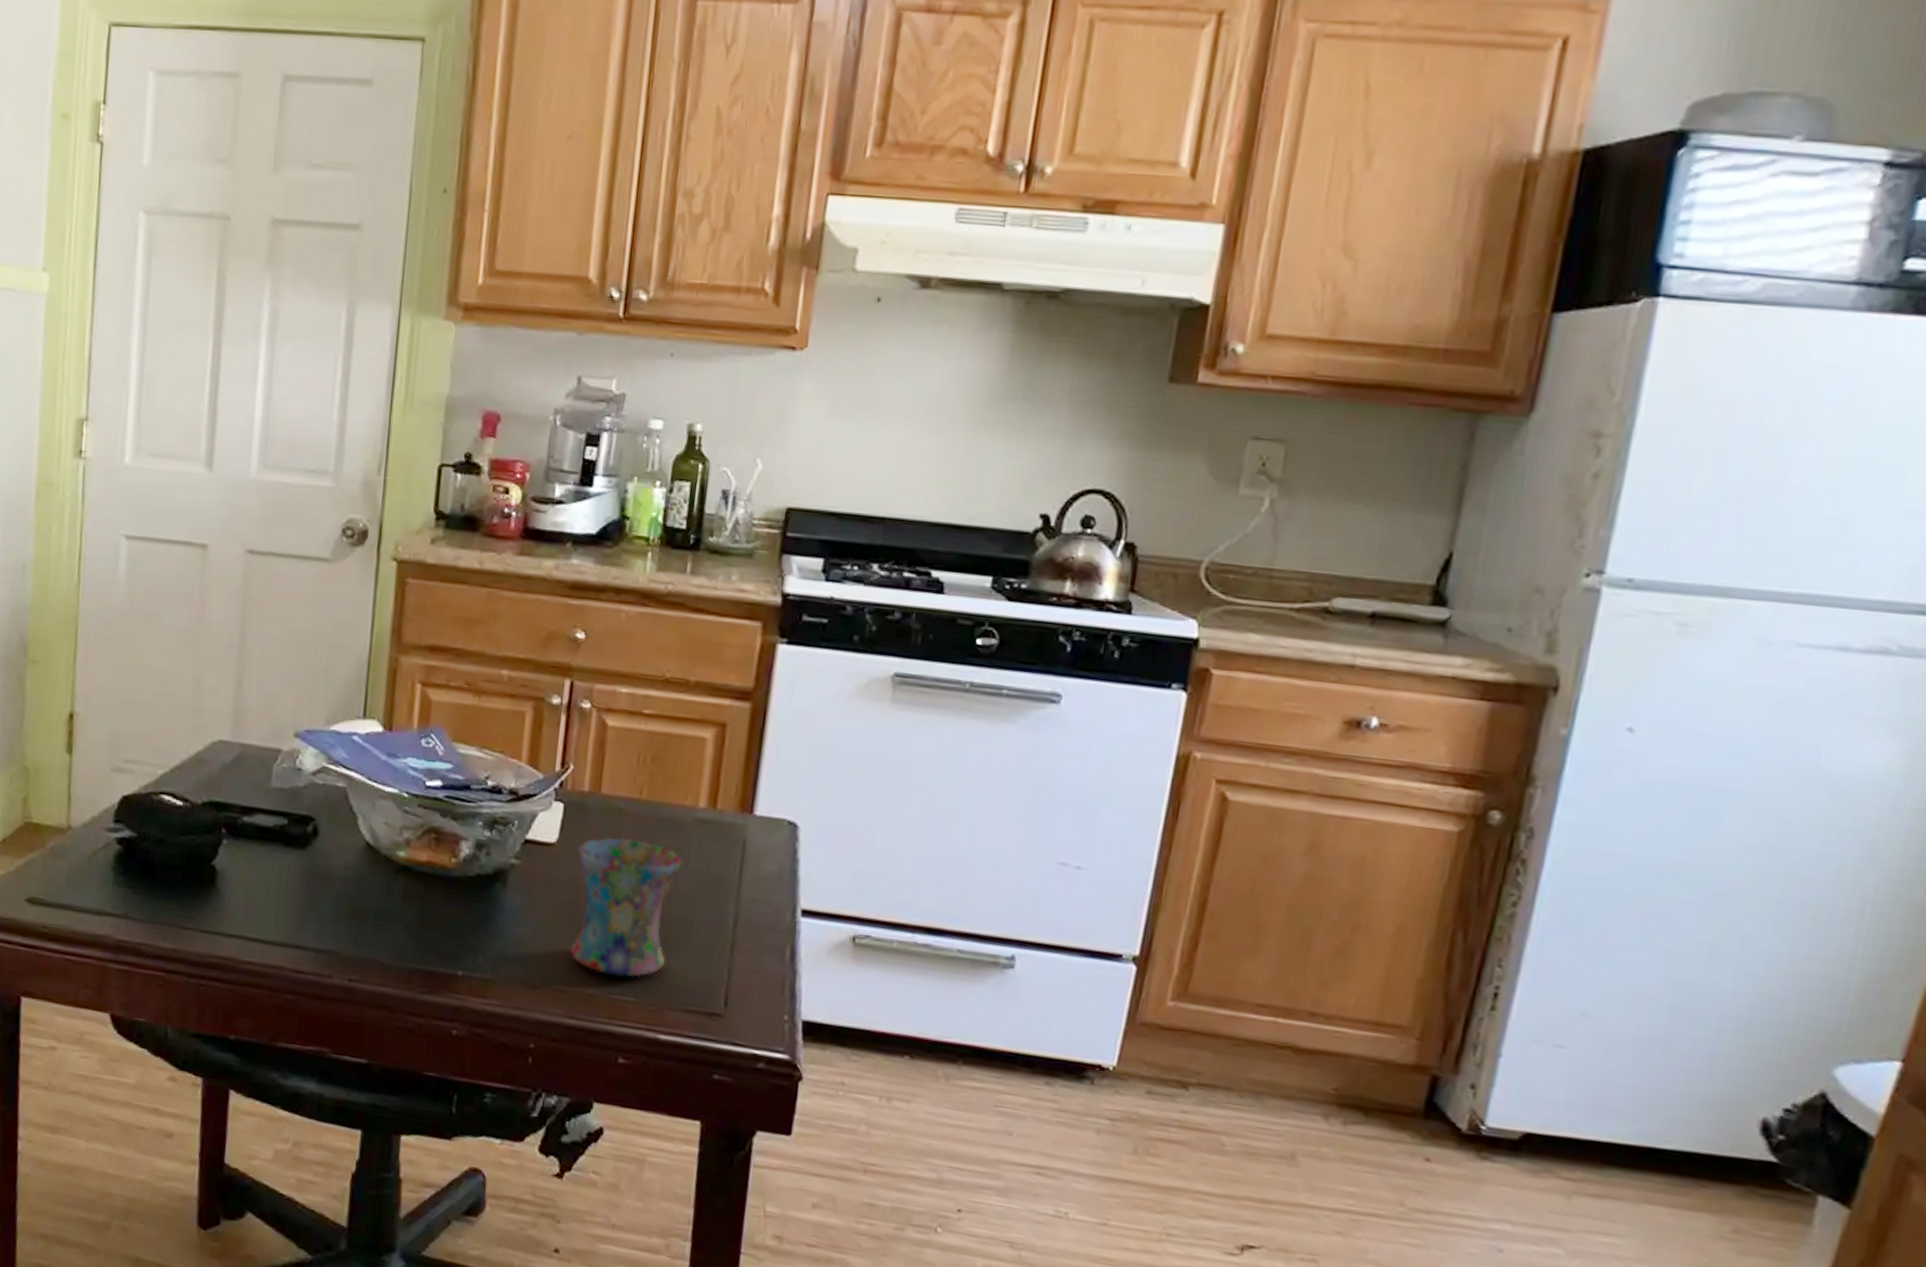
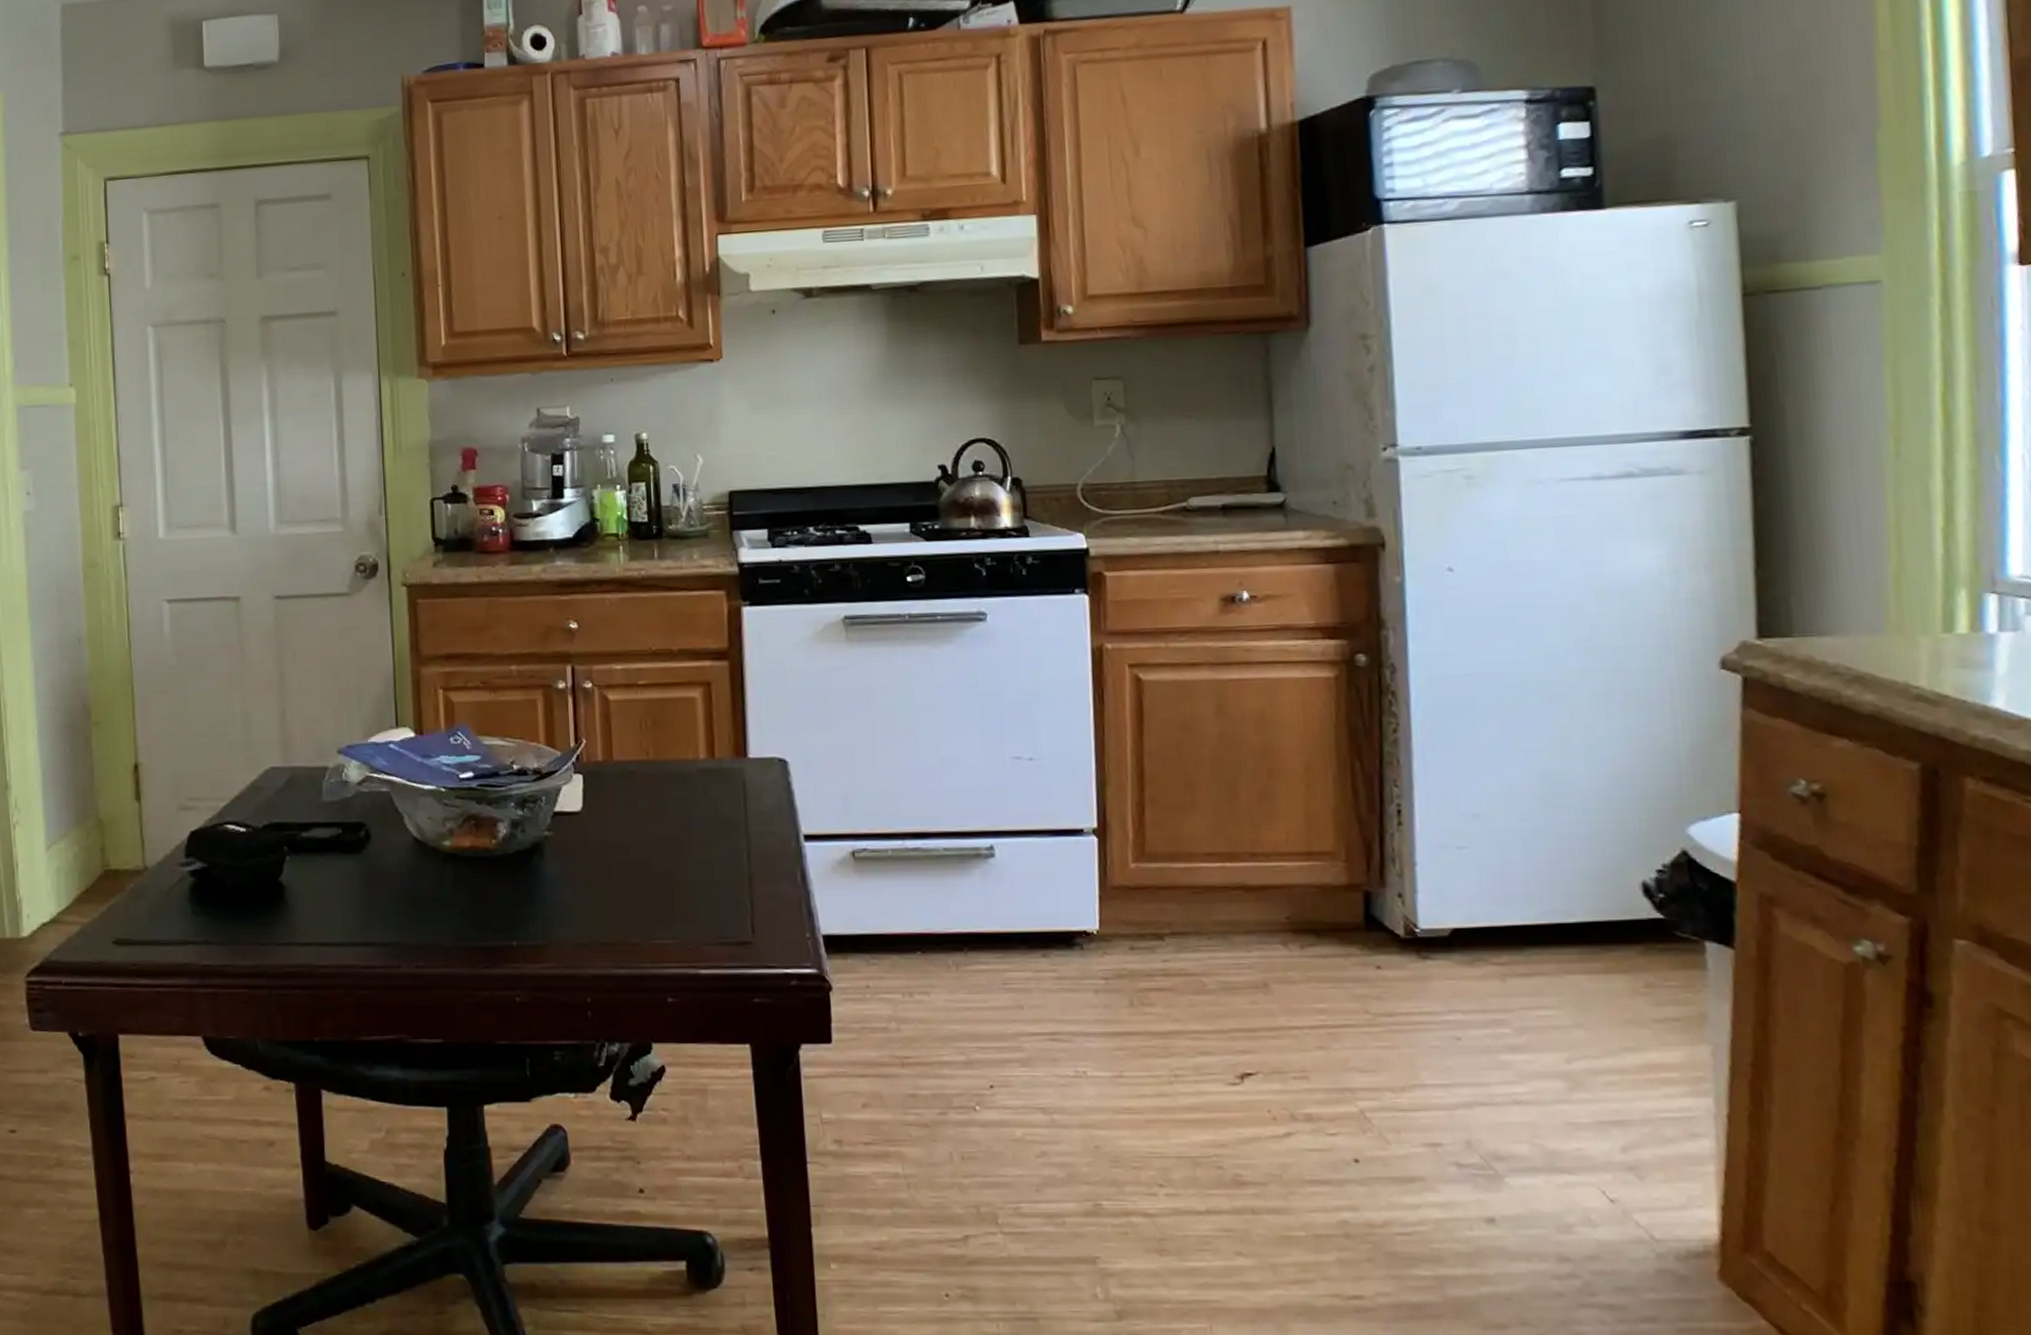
mug: present [570,838,683,977] -> none [601,797,695,923]

